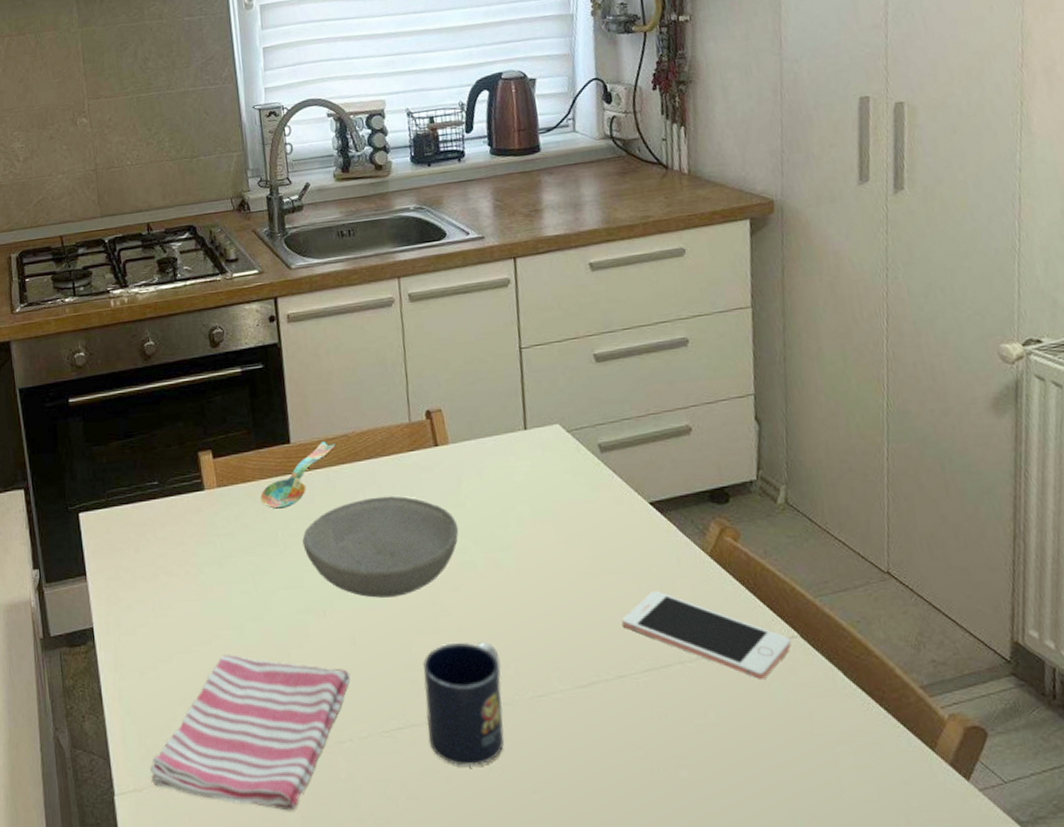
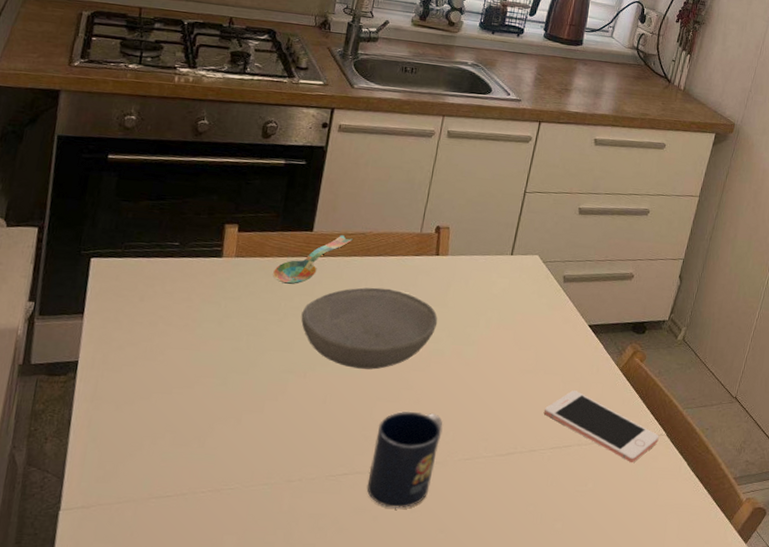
dish towel: present [150,655,351,811] -> none [102,399,314,534]

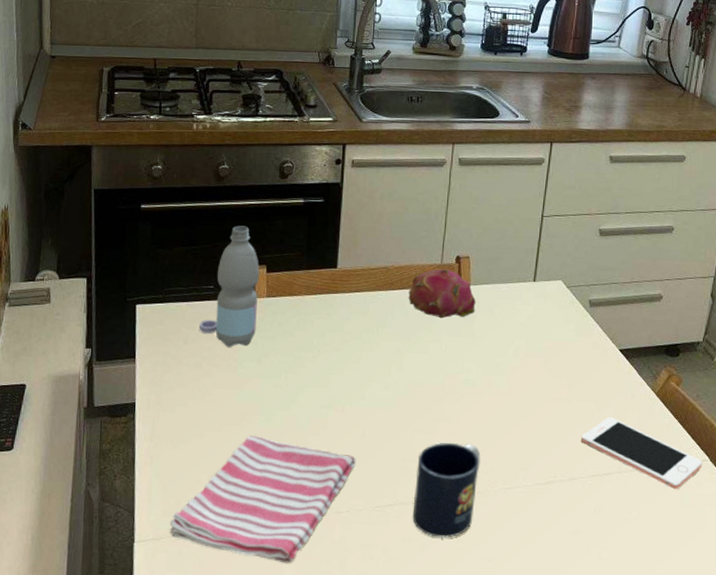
dish towel: none [102,399,314,534] -> present [170,436,356,564]
water bottle: none [158,182,231,307] -> present [199,225,260,347]
spoon: present [273,235,353,284] -> none [303,270,376,321]
bowl: present [301,287,438,370] -> none [334,321,466,402]
fruit: none [383,237,452,287] -> present [408,268,476,319]

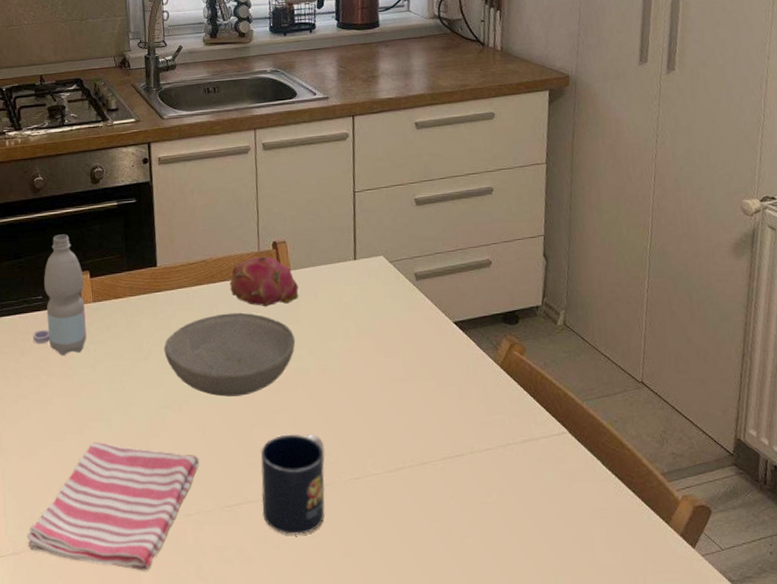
bowl: none [334,321,466,402] -> present [164,312,296,397]
cell phone: present [581,417,703,490] -> none [426,394,562,468]

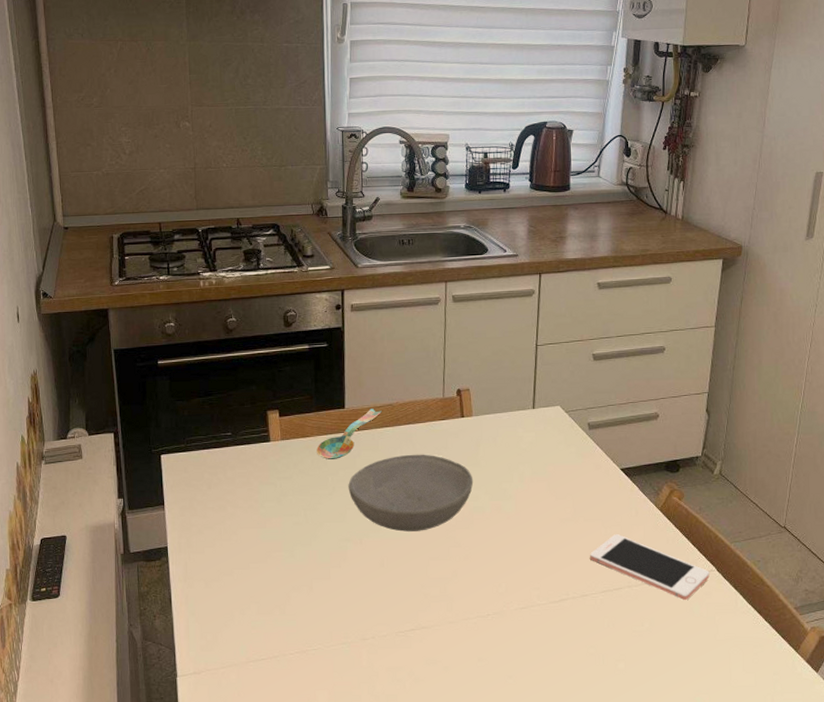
dish towel: present [27,442,200,571] -> none [209,571,377,690]
water bottle: present [33,234,87,355] -> none [221,374,274,489]
spoon: none [130,266,195,321] -> present [317,408,382,459]
fruit: present [230,256,299,307] -> none [414,402,479,450]
mug: present [260,433,325,535] -> none [434,566,495,658]
cell phone: none [426,394,562,468] -> present [590,534,710,601]

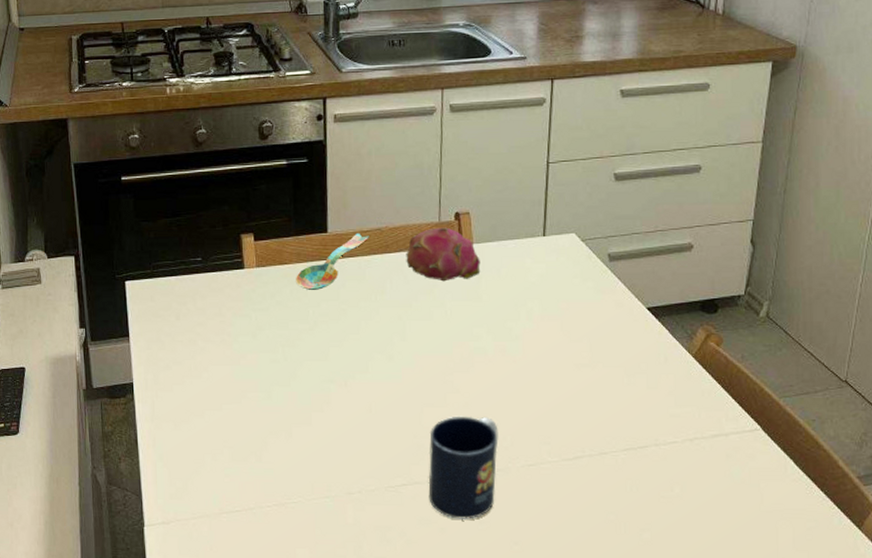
bowl: present [348,454,474,532] -> none [331,286,474,374]
fruit: none [414,402,479,450] -> present [406,227,481,282]
mug: none [434,566,495,658] -> present [428,416,499,519]
cell phone: present [590,534,710,601] -> none [610,384,753,464]

